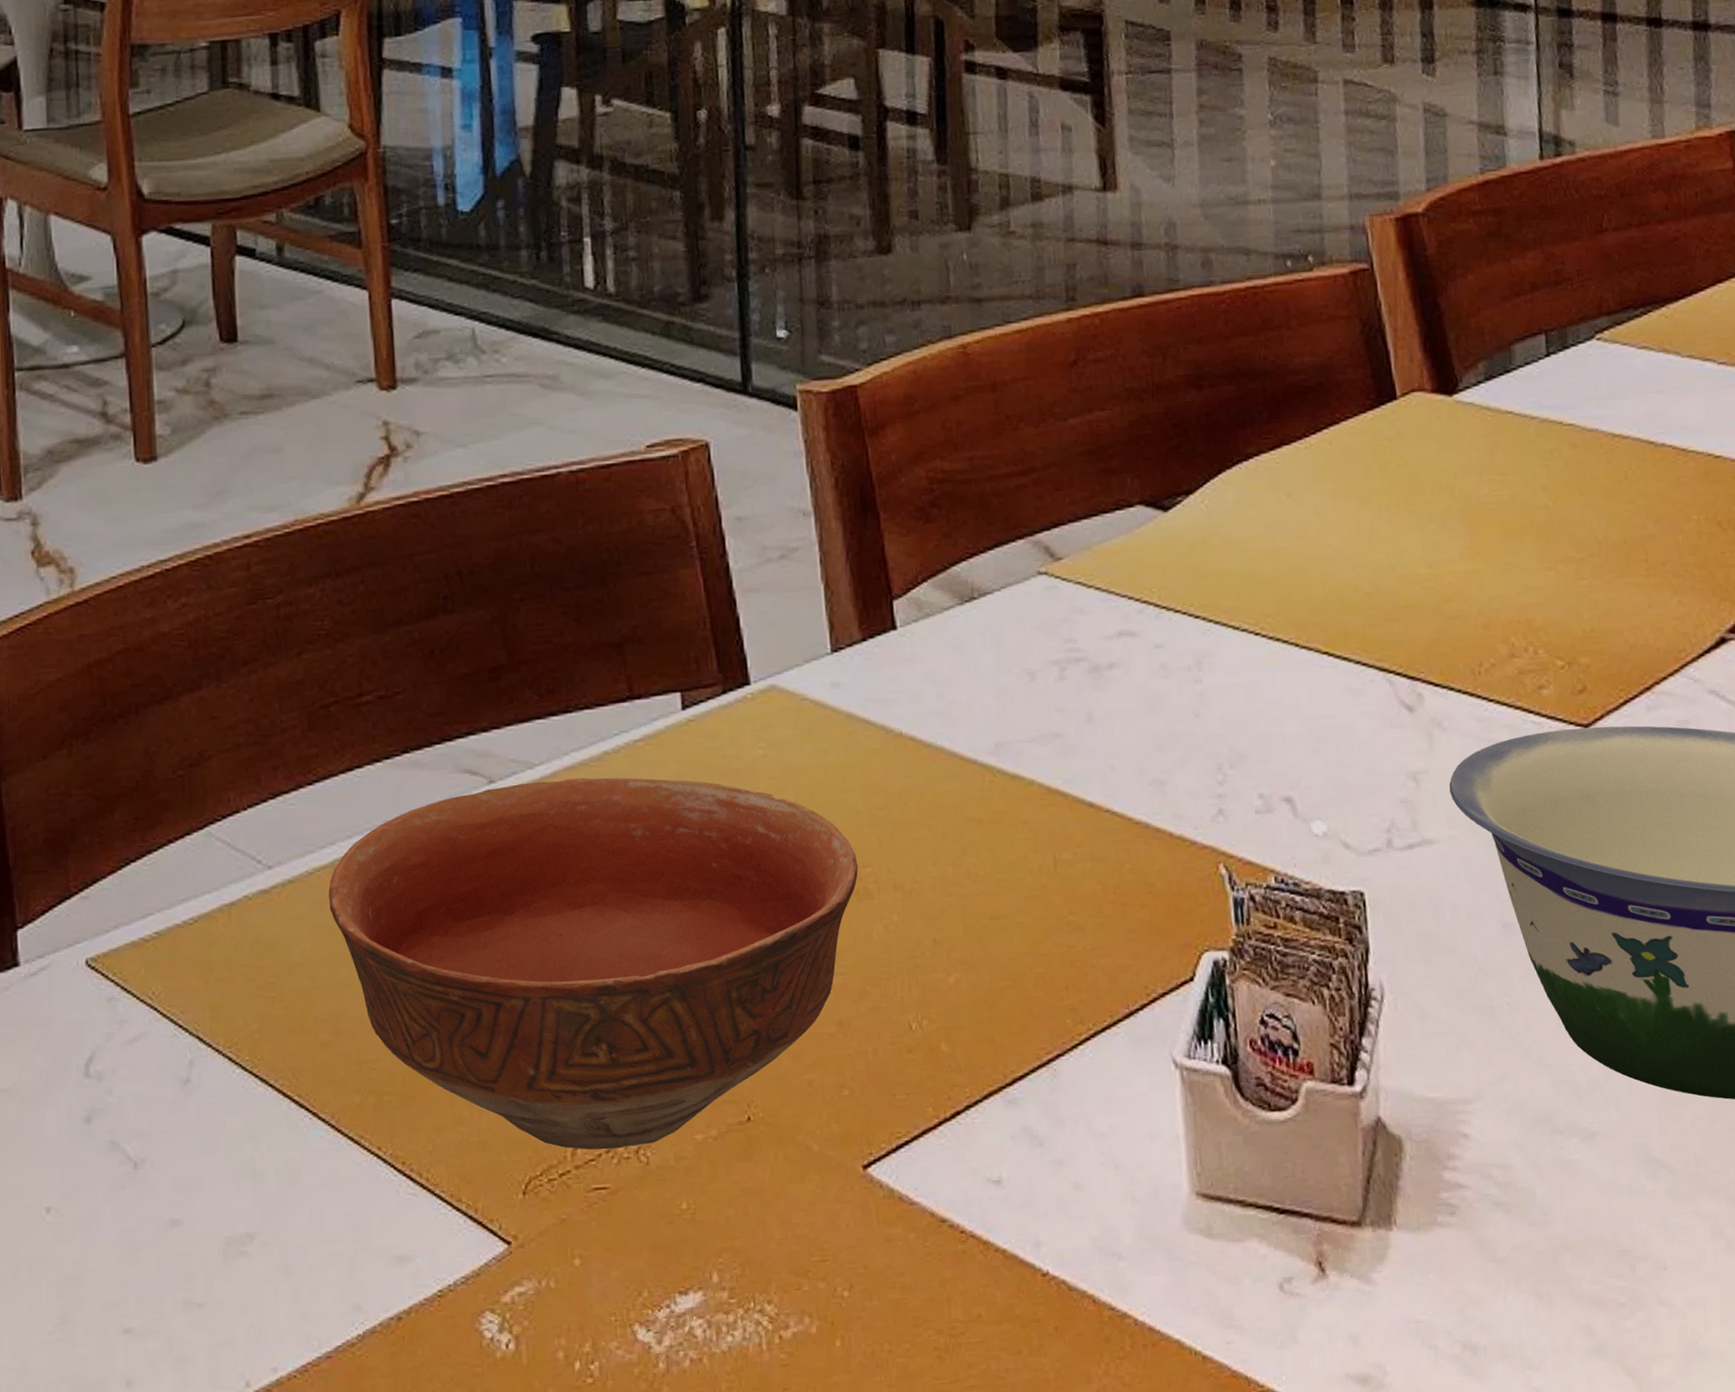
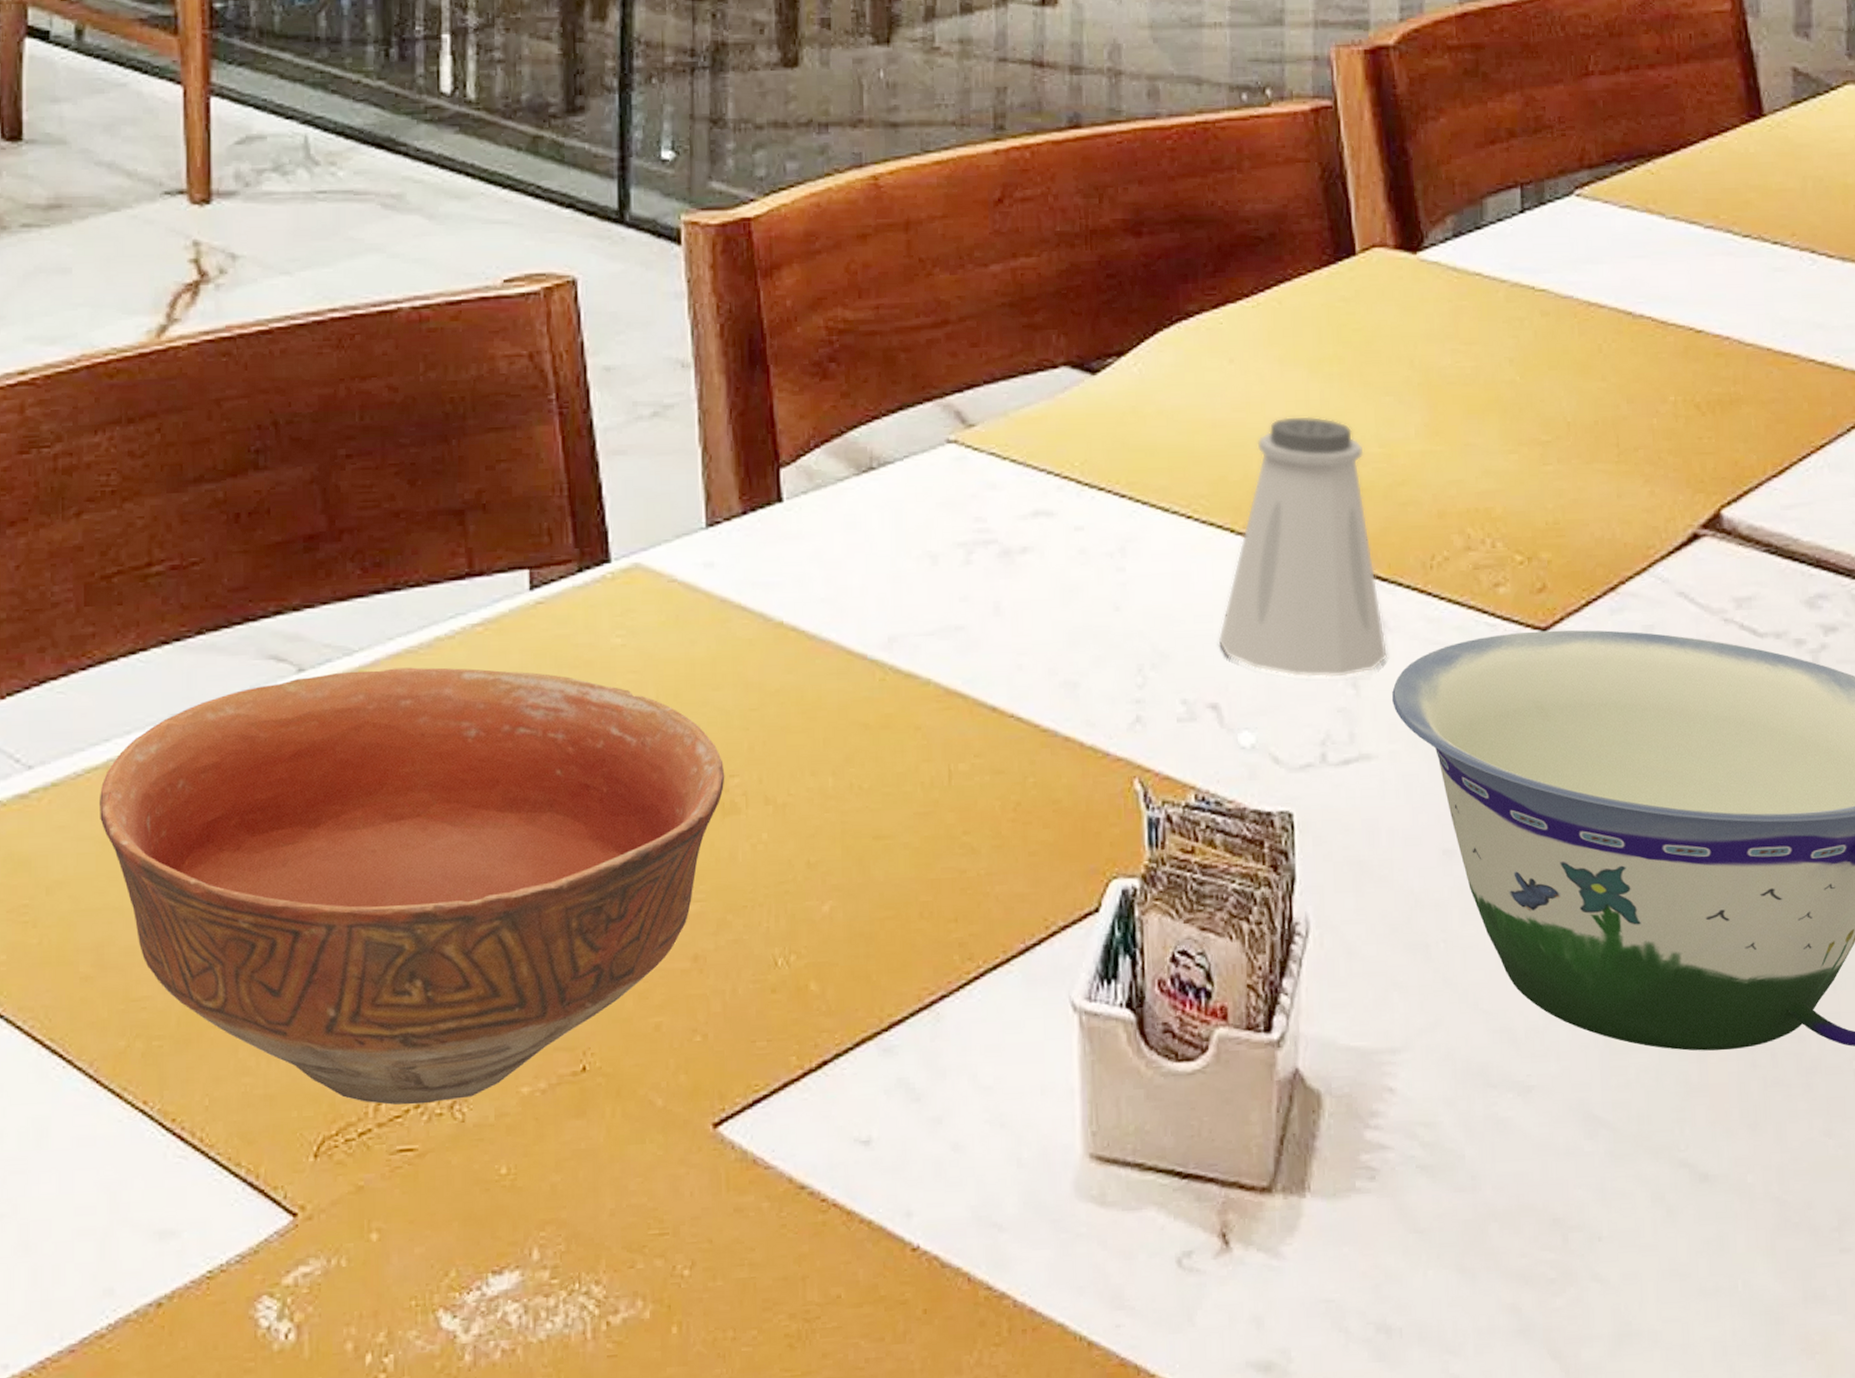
saltshaker: none [1288,542,1444,773] -> present [1218,415,1388,678]

